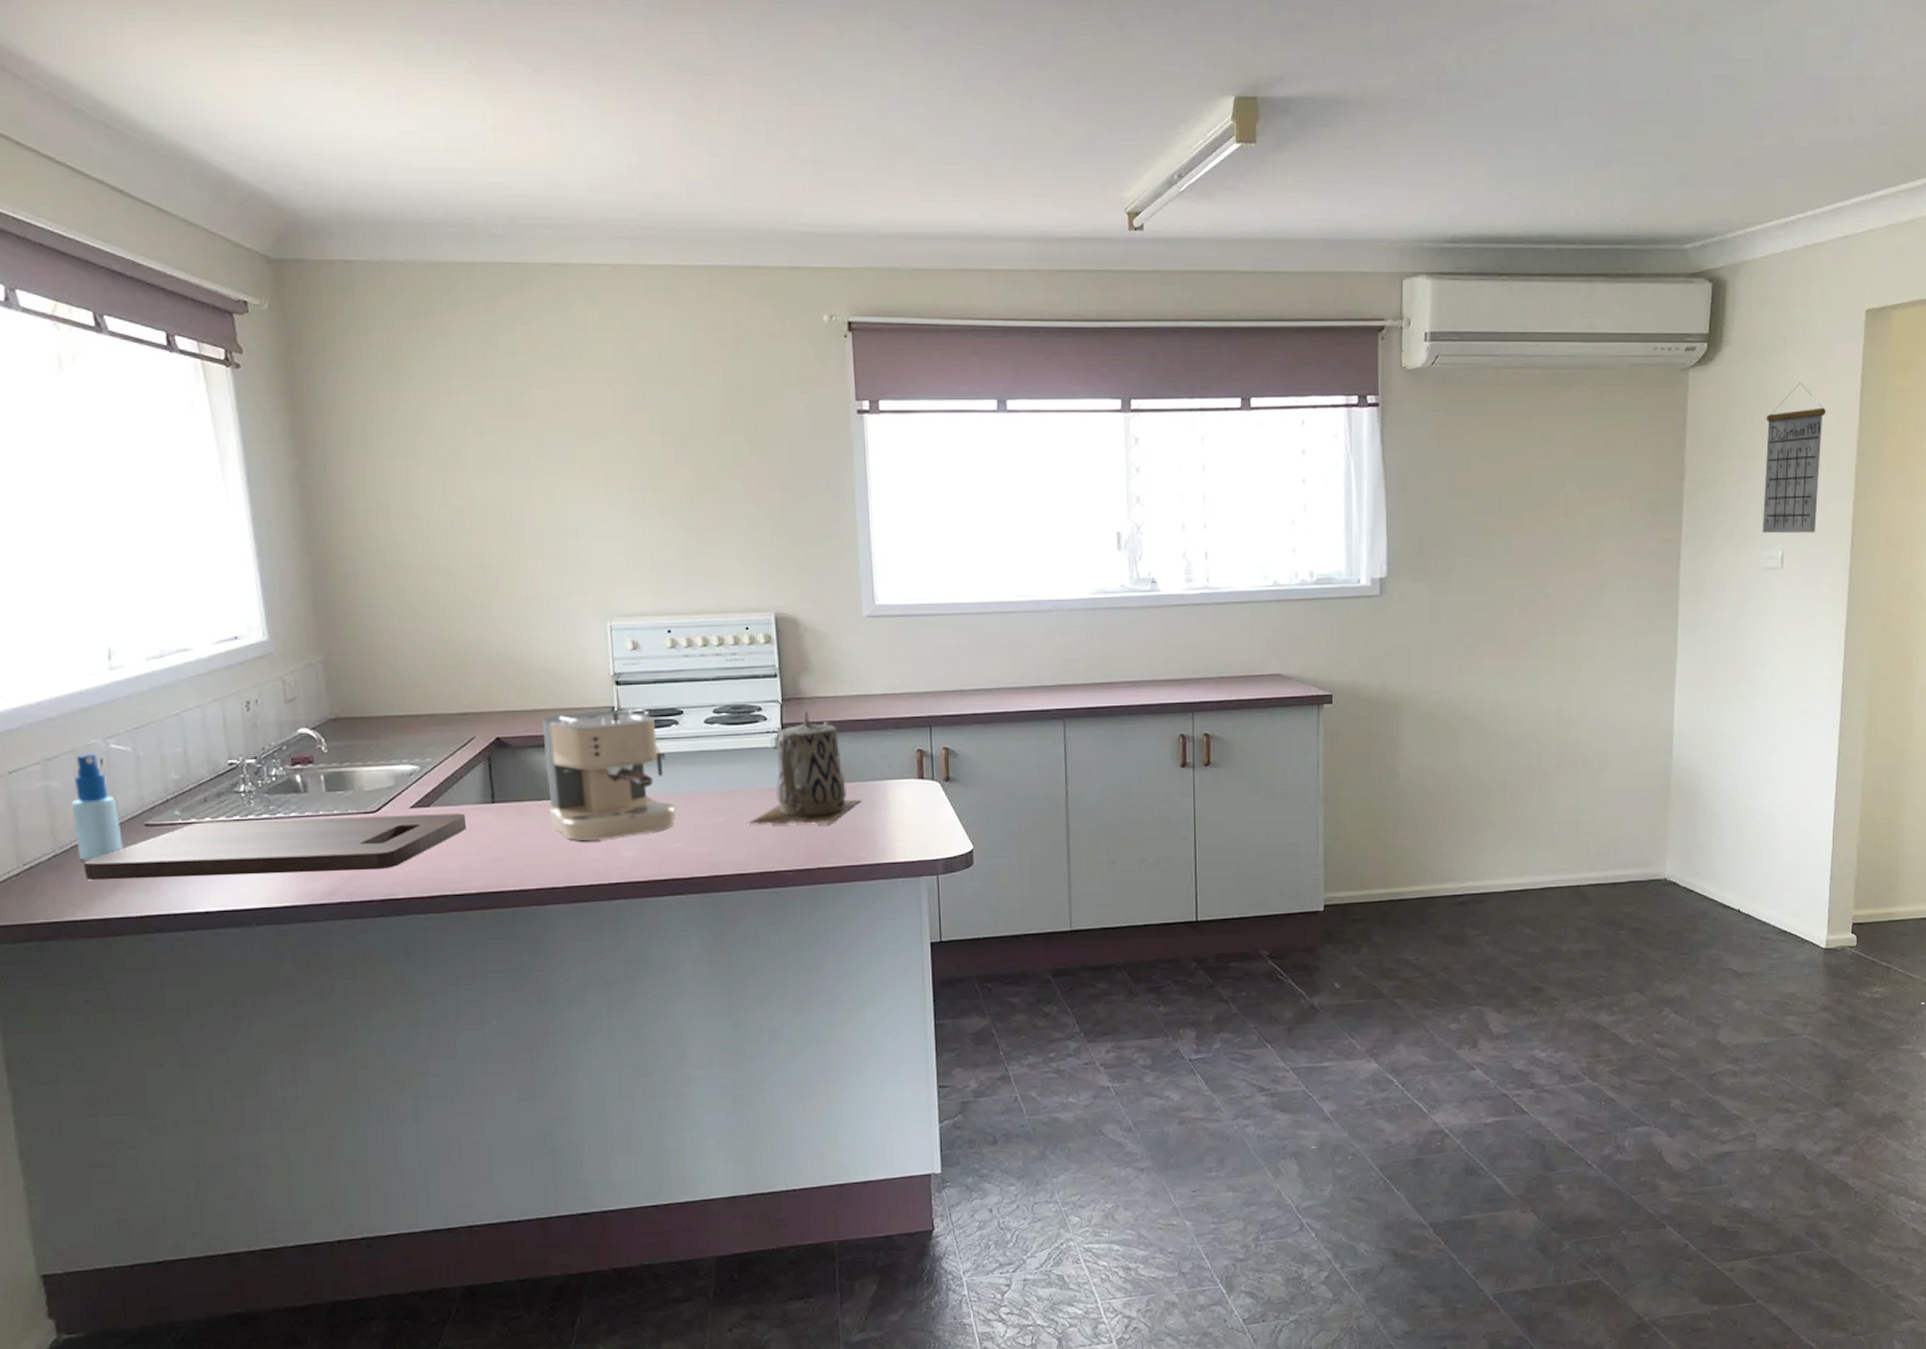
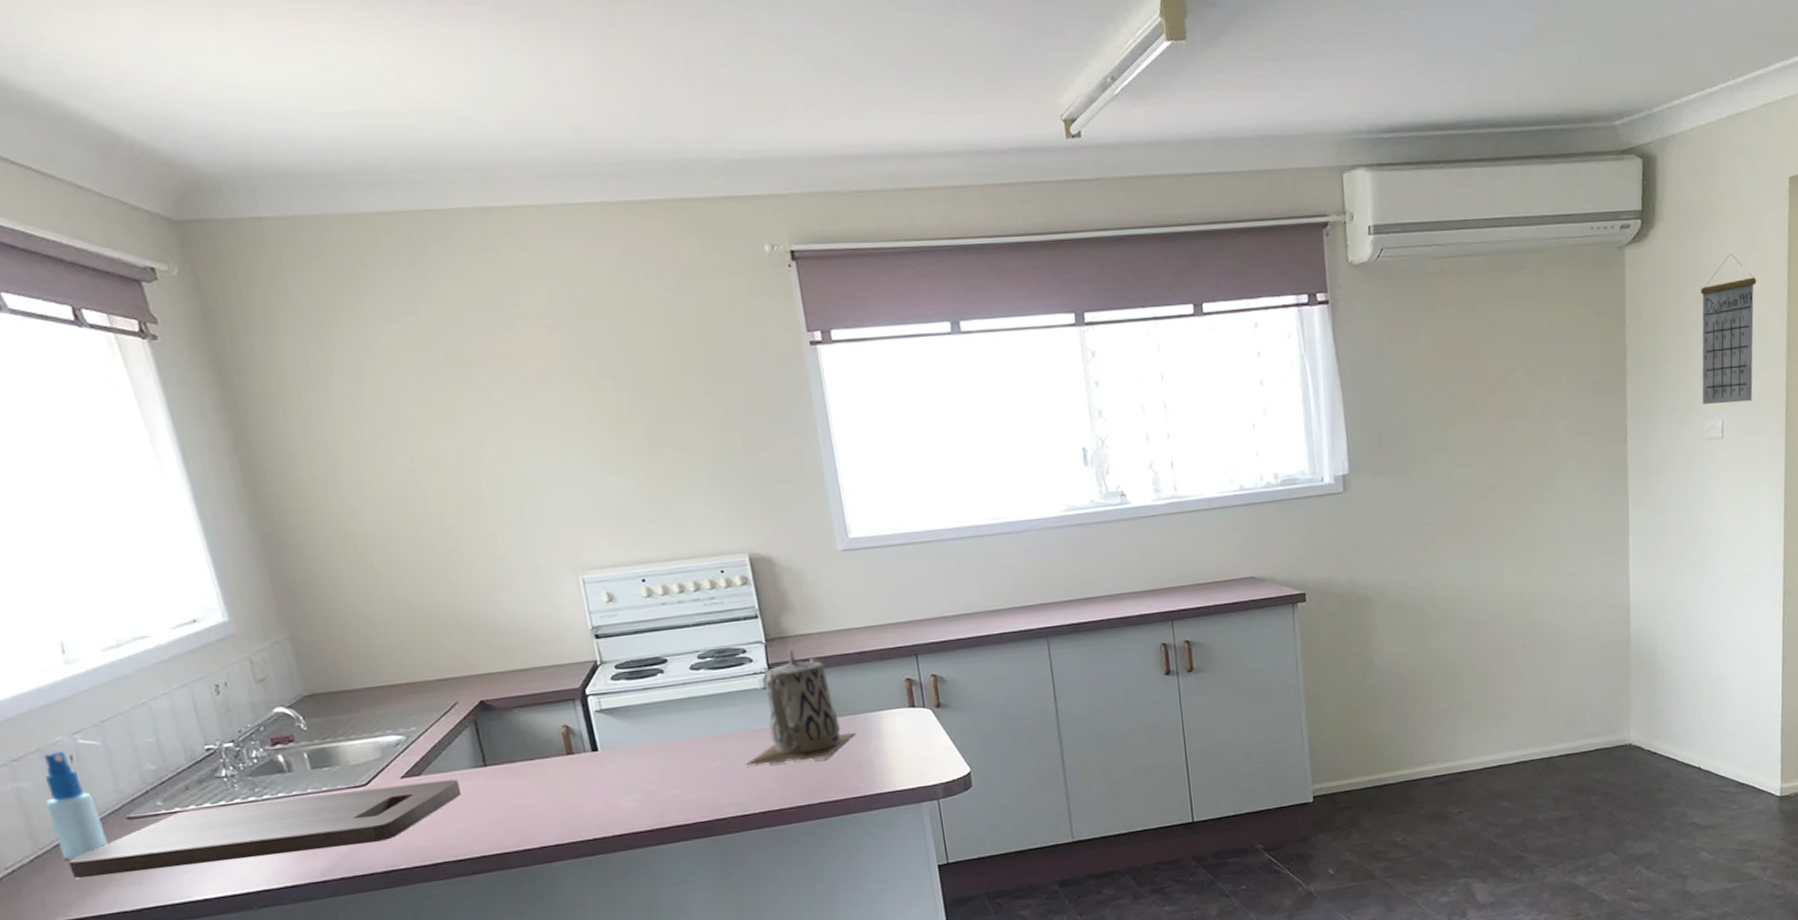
coffee maker: present [542,709,676,841] -> none [524,660,672,797]

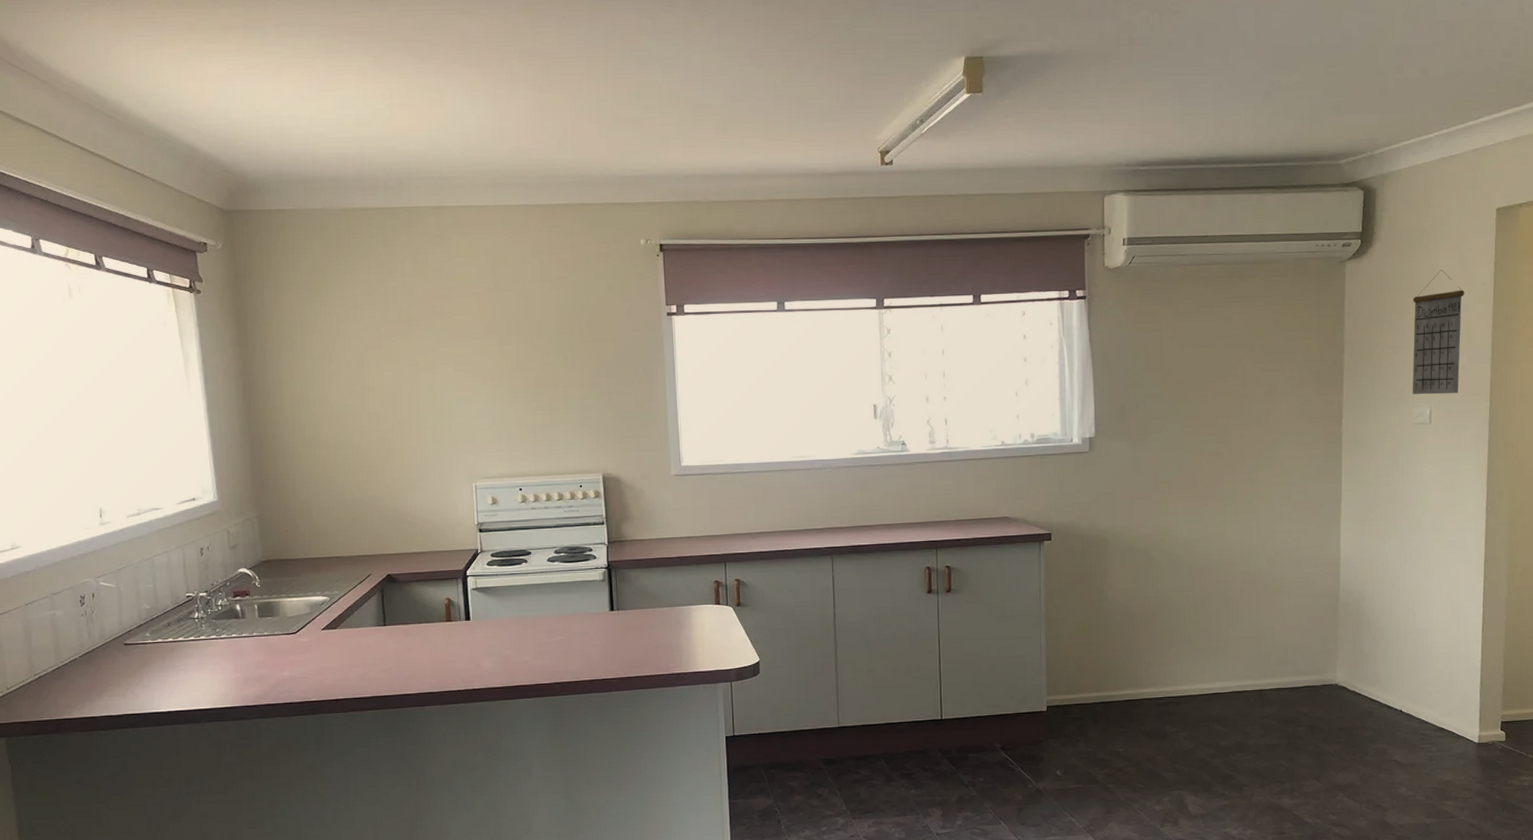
spray bottle: present [44,751,108,860] -> none [70,590,108,672]
cutting board: present [68,779,461,879] -> none [78,634,364,687]
teapot: present [745,650,856,766] -> none [581,551,671,642]

